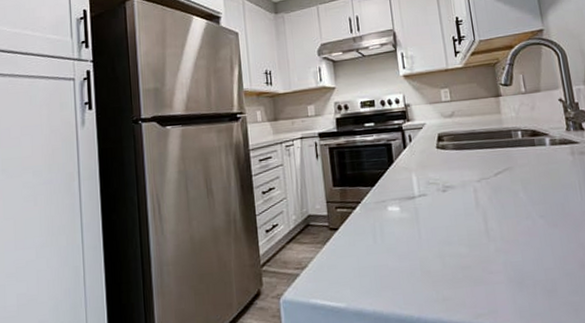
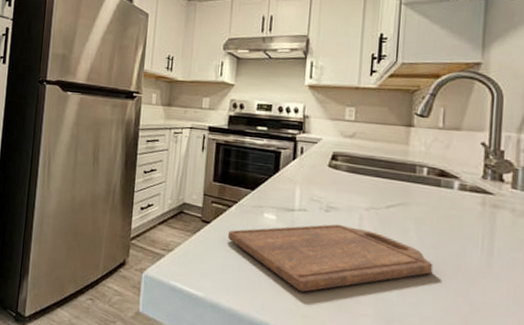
cutting board: none [358,200,546,276] -> present [228,224,433,292]

